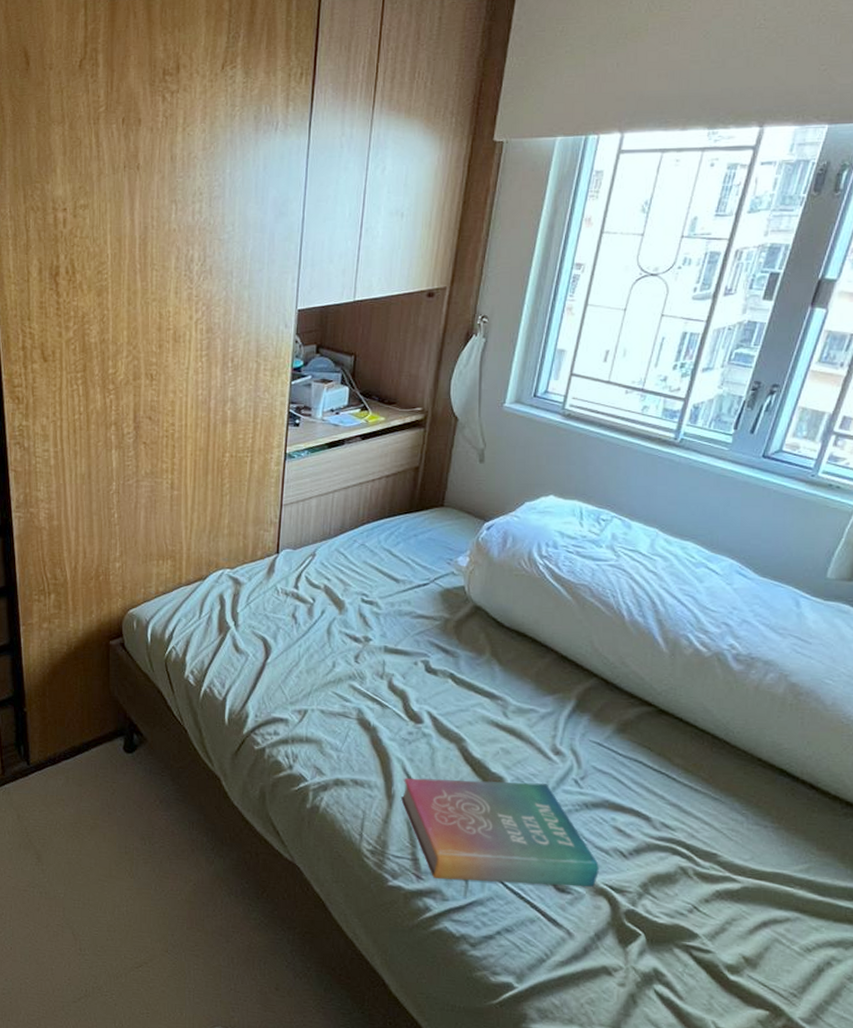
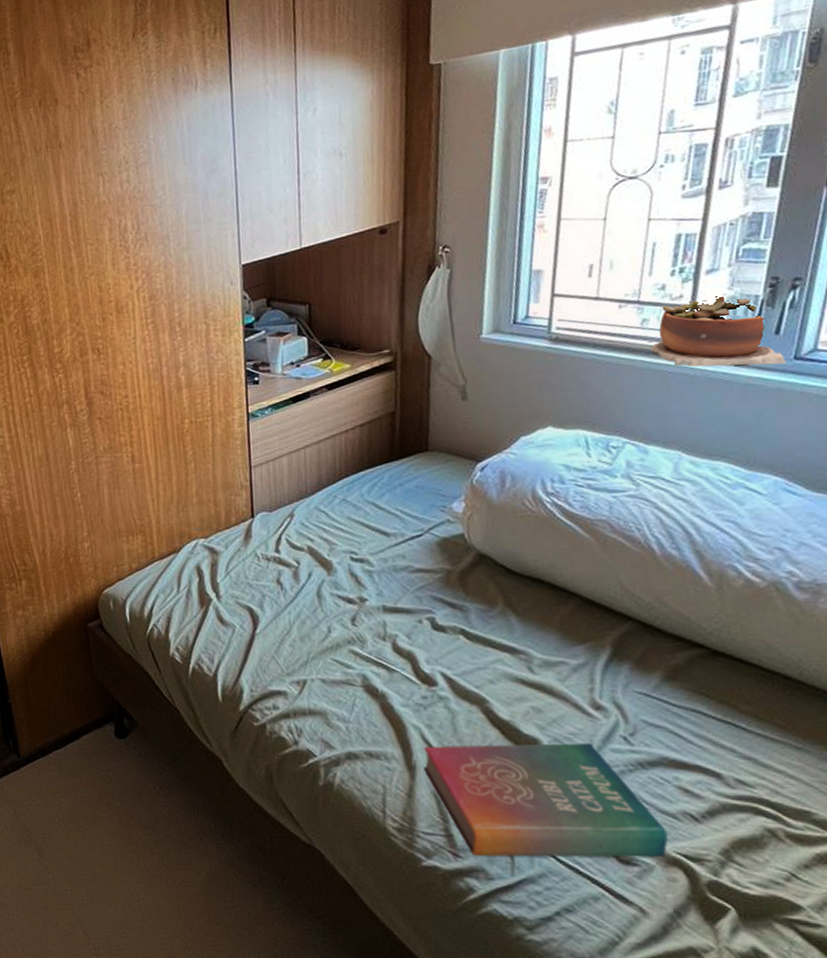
succulent plant: none [645,392,756,461] -> present [647,294,786,367]

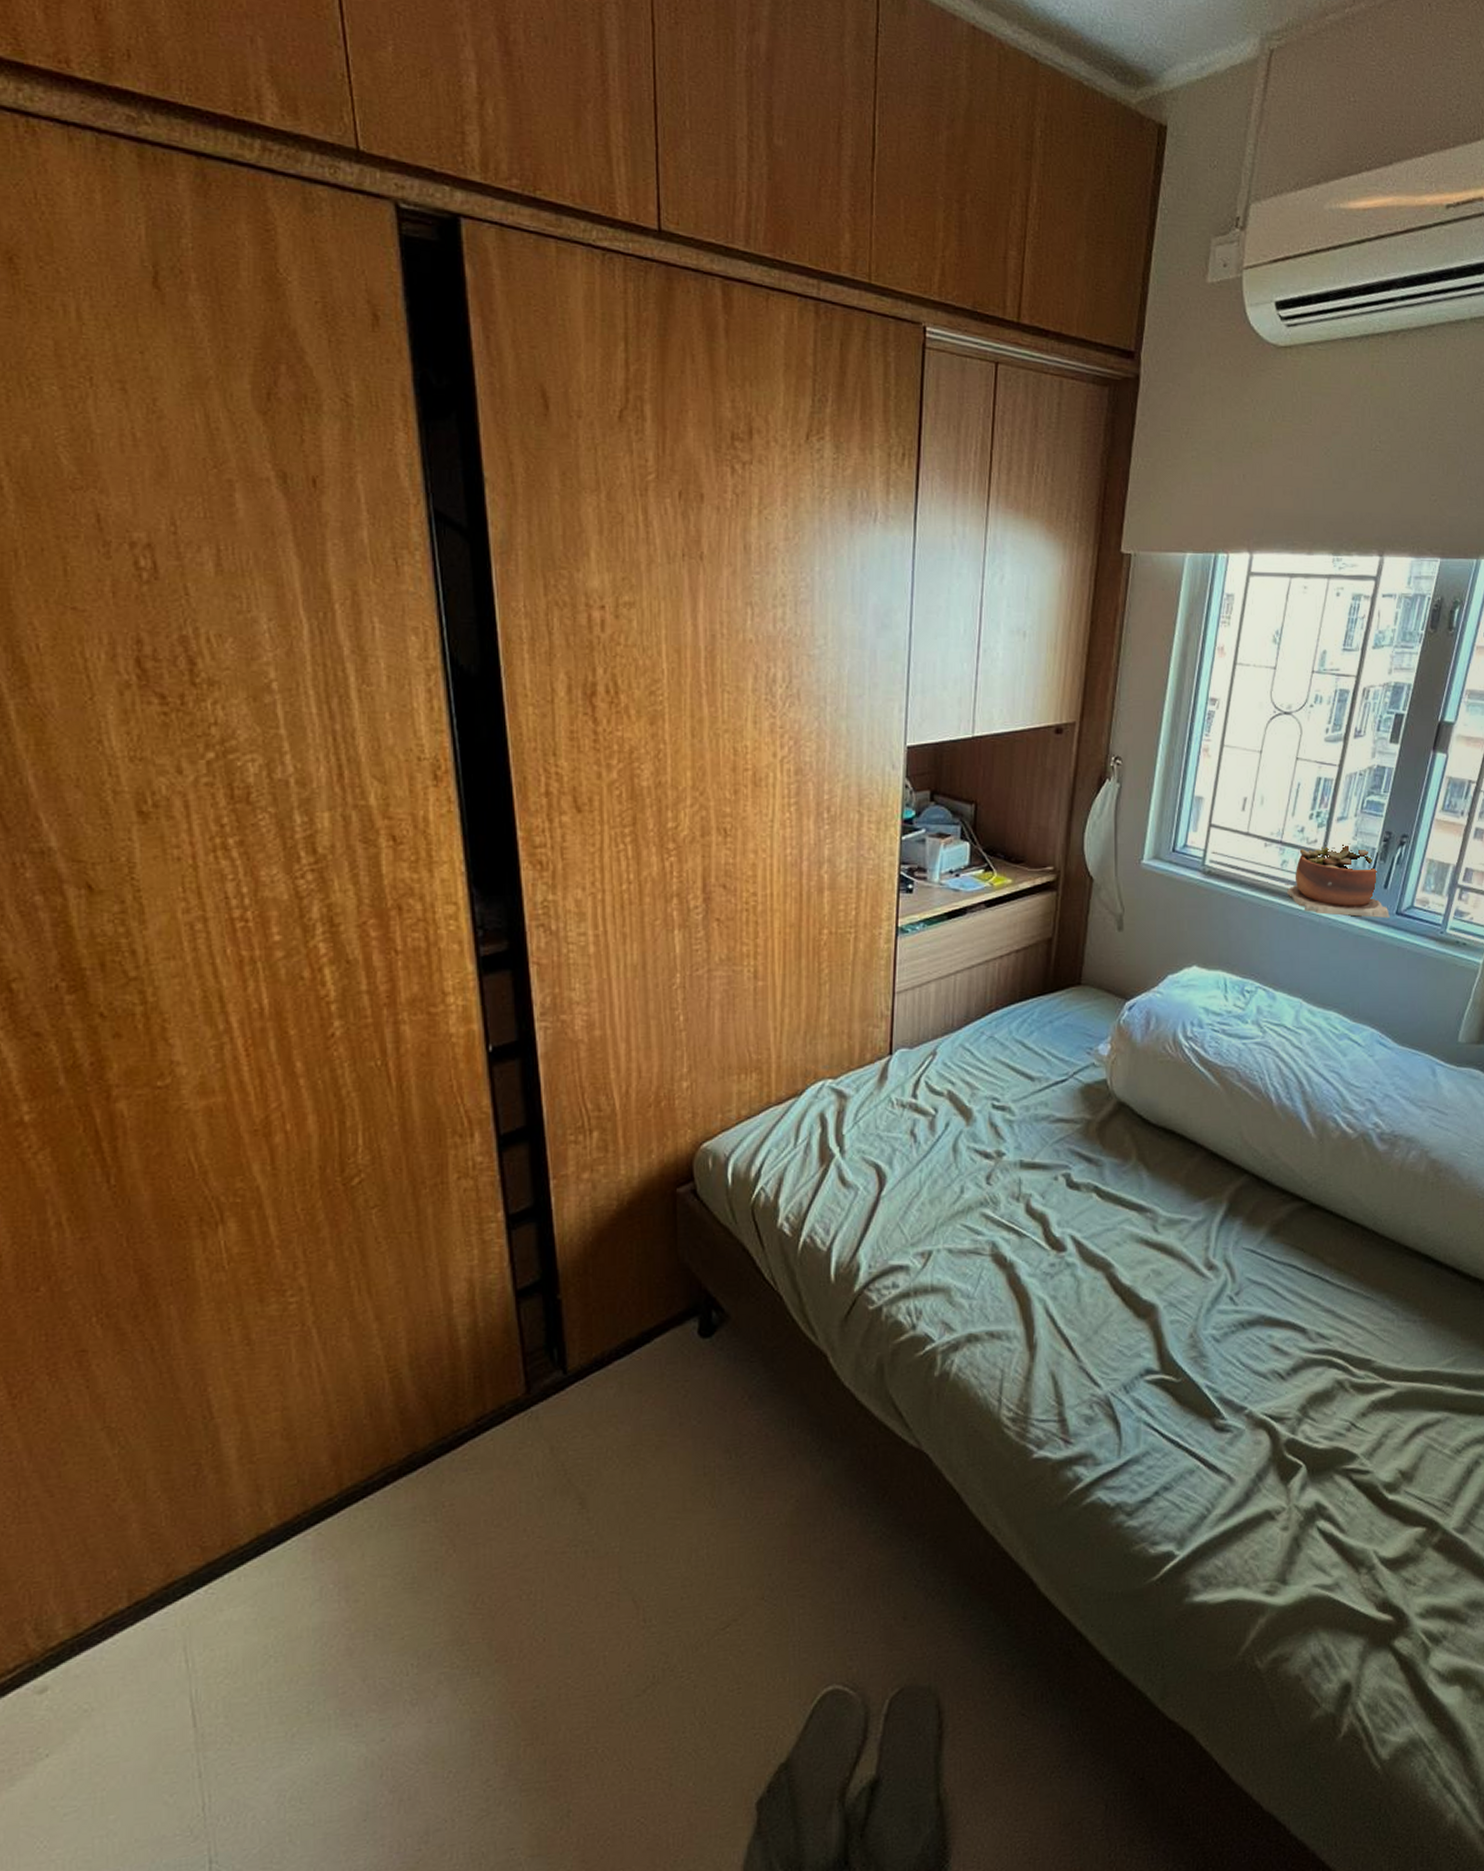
book: present [424,742,668,858] -> none [1044,1304,1258,1440]

